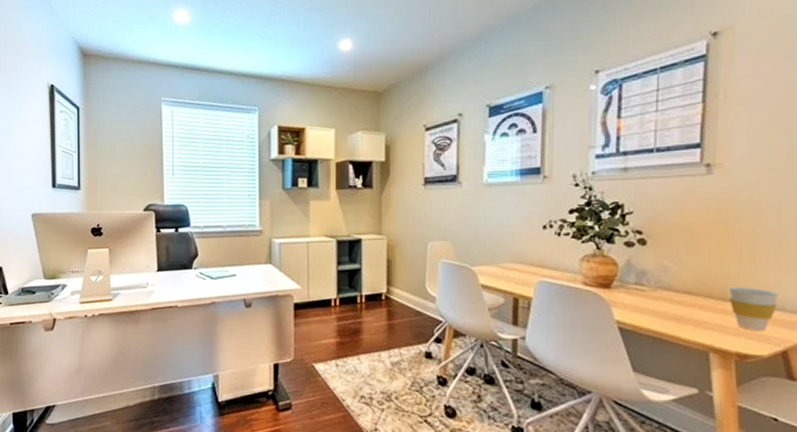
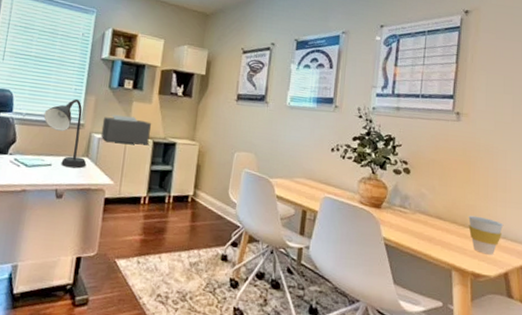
desk lamp: none [221,205,271,276] -> present [43,99,87,168]
printer: none [281,216,333,246] -> present [101,114,152,145]

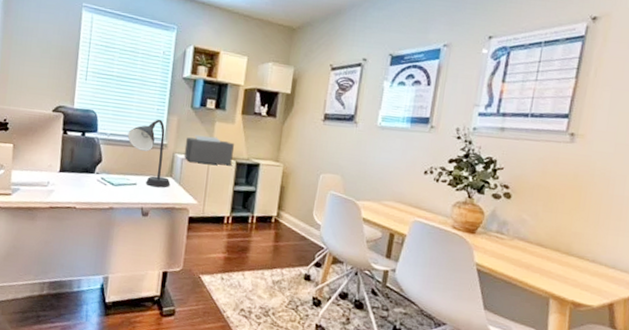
cup: present [468,215,504,256] -> none [572,243,614,286]

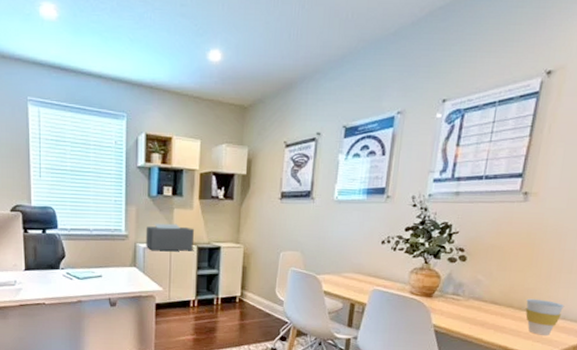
desk lamp: present [127,119,171,188] -> none [88,210,135,278]
cup: none [572,243,614,286] -> present [525,298,565,337]

